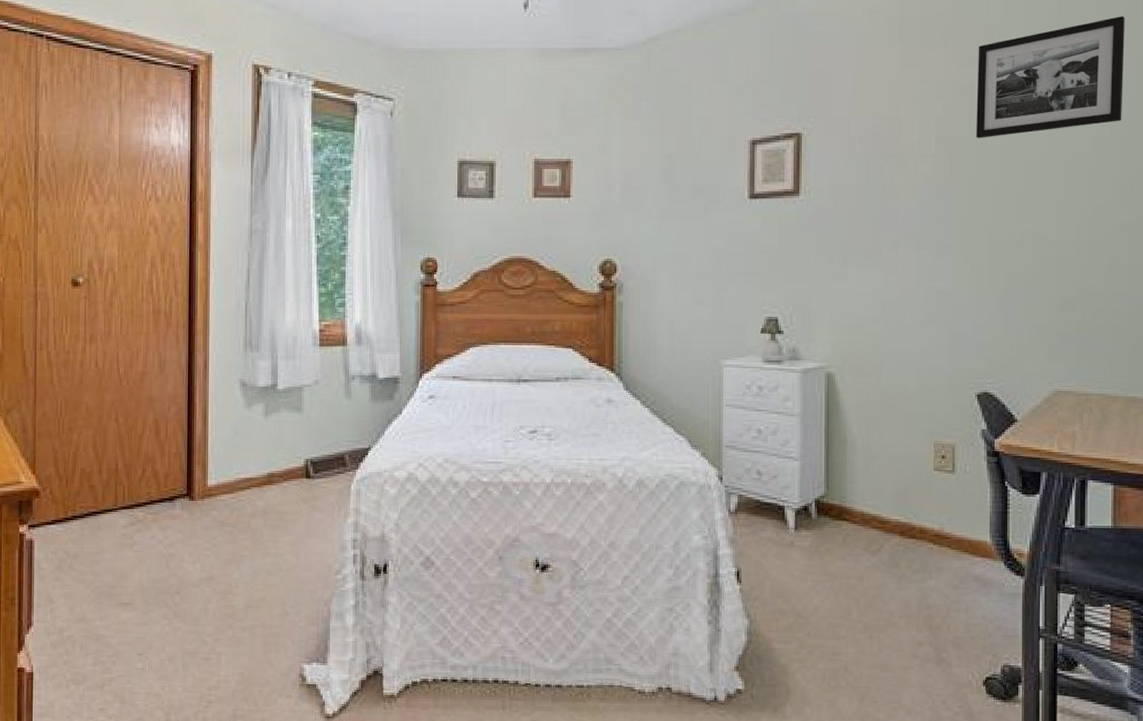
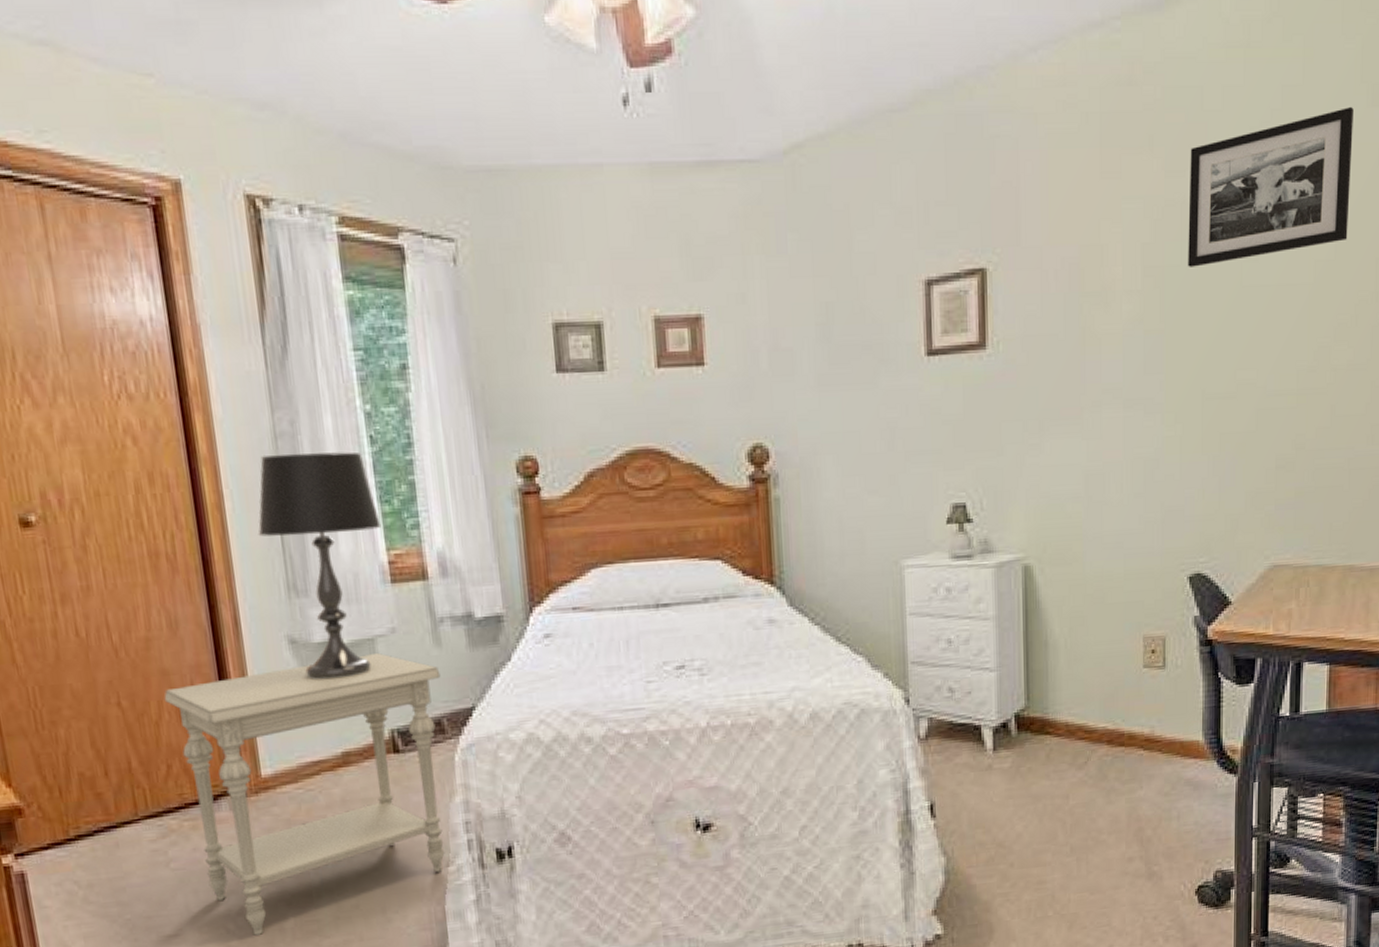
side table: none [148,398,348,612] -> present [164,652,445,936]
table lamp: none [230,245,317,416] -> present [258,452,381,680]

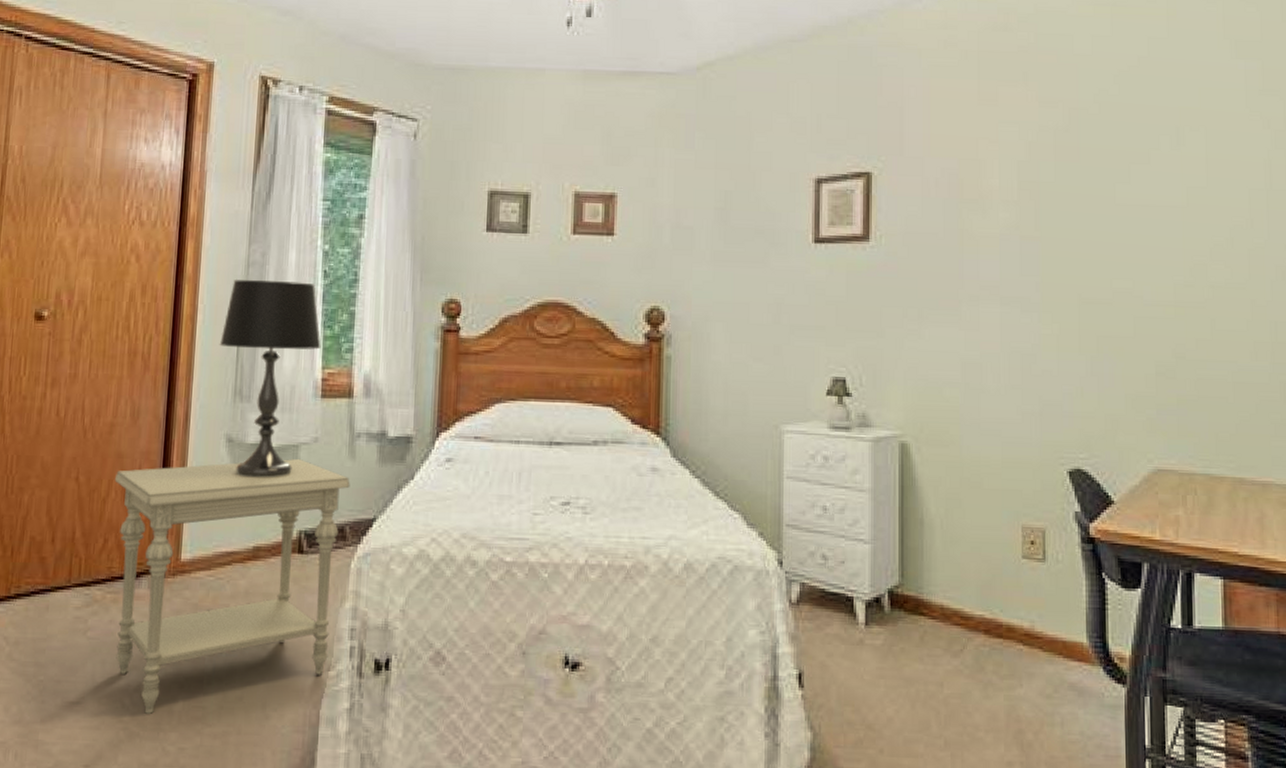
picture frame: present [1188,106,1354,267] -> none [1061,57,1219,185]

